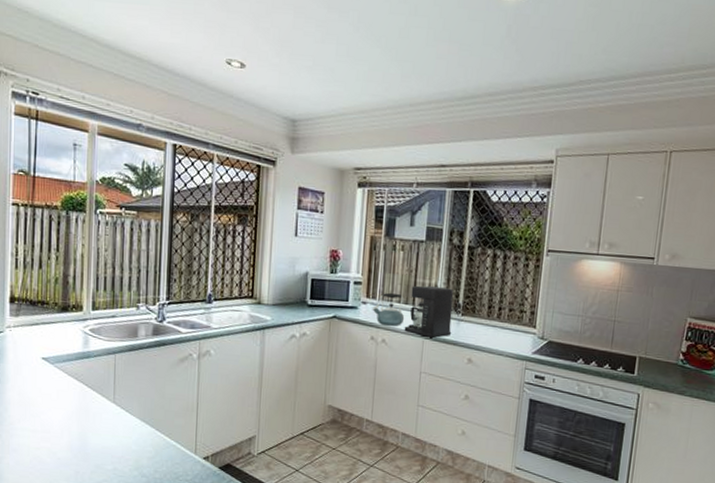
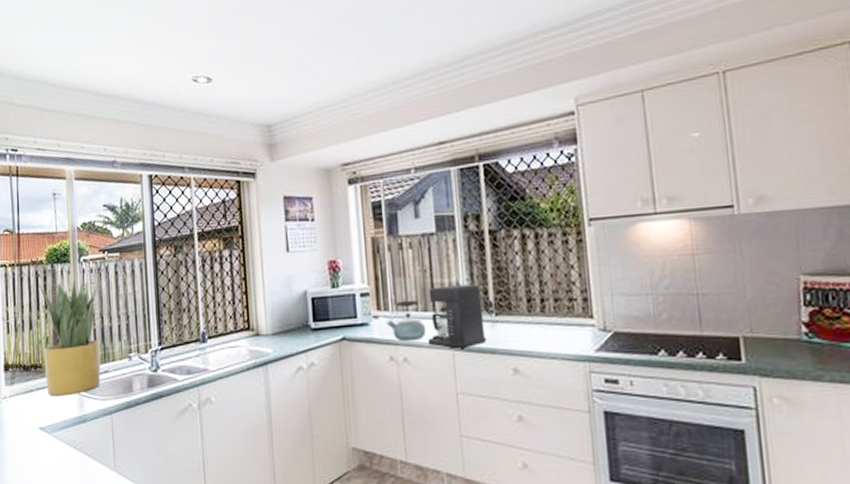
planter: none [52,227,117,333] -> present [39,279,102,396]

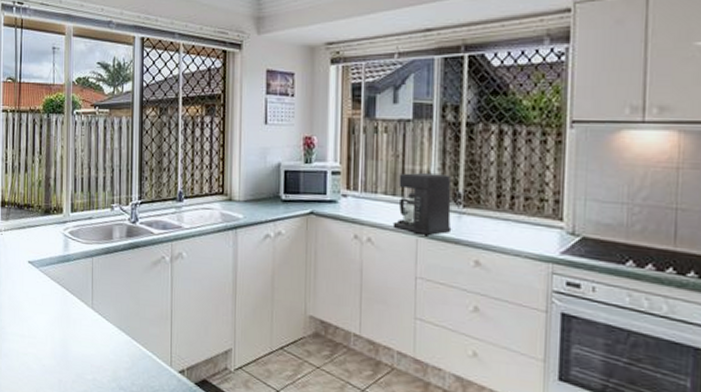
planter: present [39,279,102,396] -> none [35,130,91,236]
kettle: present [386,300,427,342] -> none [354,182,393,224]

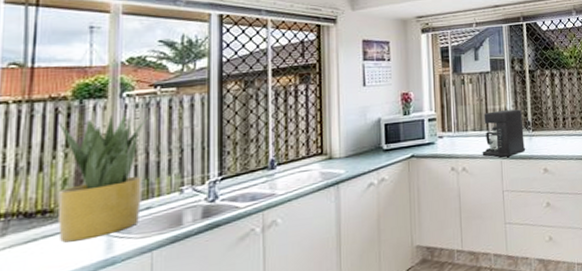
planter: none [35,130,91,236] -> present [58,114,150,243]

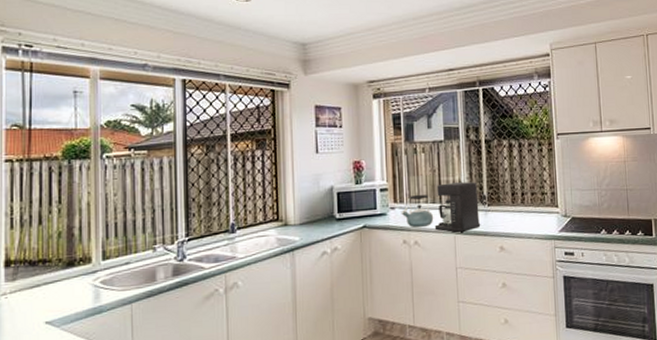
planter: present [58,114,150,243] -> none [52,175,126,290]
kettle: none [449,122,481,156] -> present [401,194,434,228]

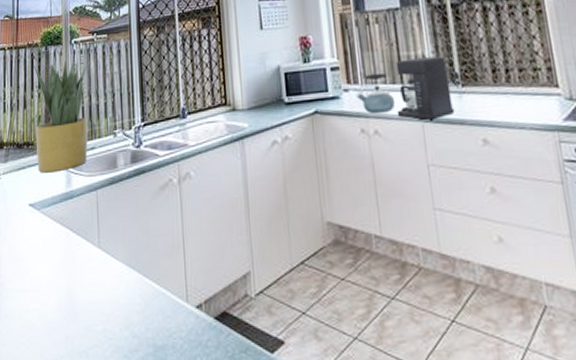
planter: none [52,175,126,290] -> present [34,59,90,173]

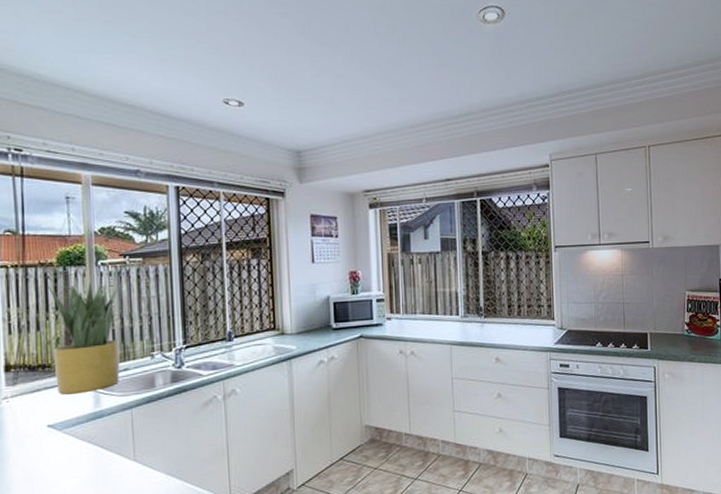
kettle: present [356,73,396,115] -> none [397,305,430,339]
coffee maker: present [396,56,454,121] -> none [431,293,476,344]

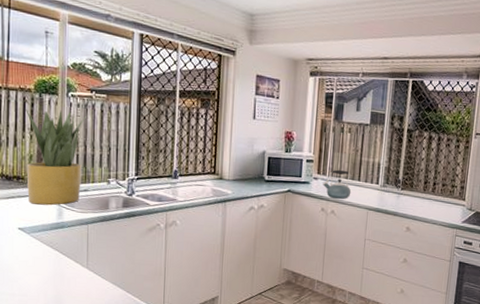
kettle: none [397,305,430,339] -> present [322,169,352,200]

